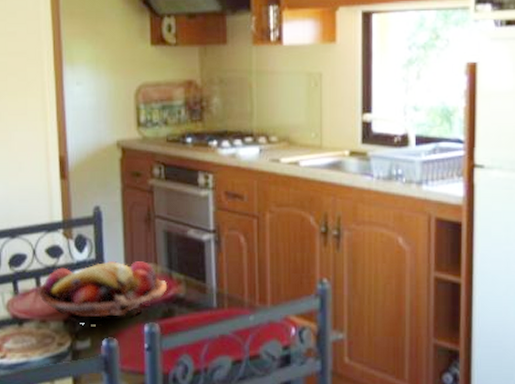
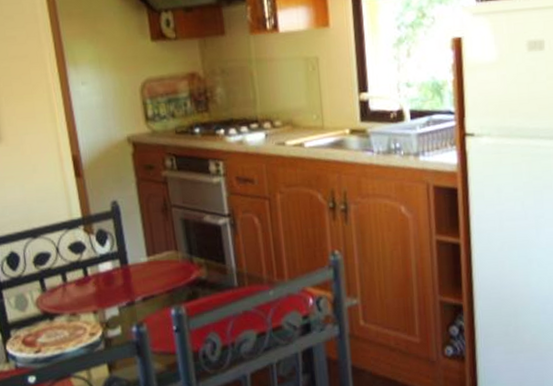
fruit basket: present [35,260,168,326] -> none [62,249,190,313]

